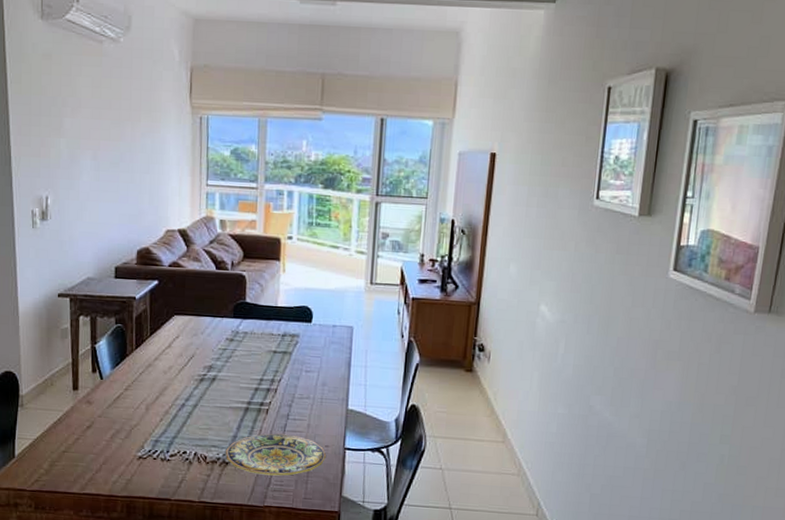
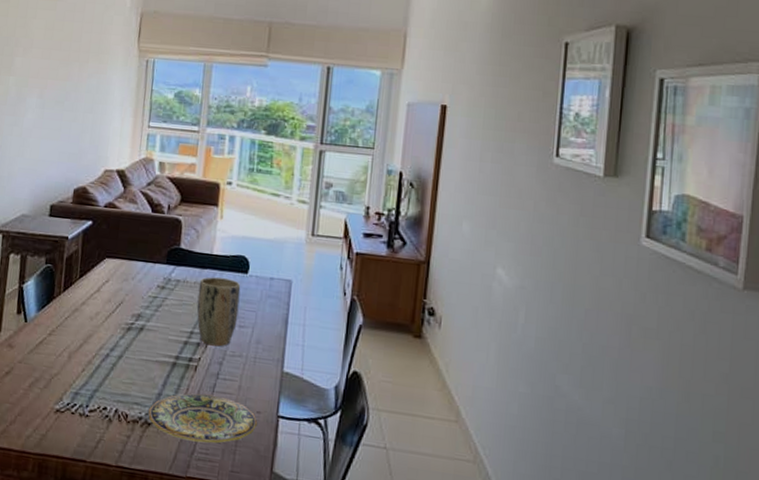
plant pot: none [265,327,306,391] -> present [196,277,241,347]

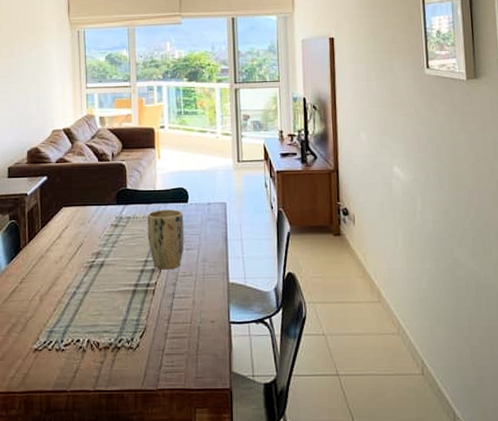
plate: present [148,393,258,444] -> none [117,313,213,357]

